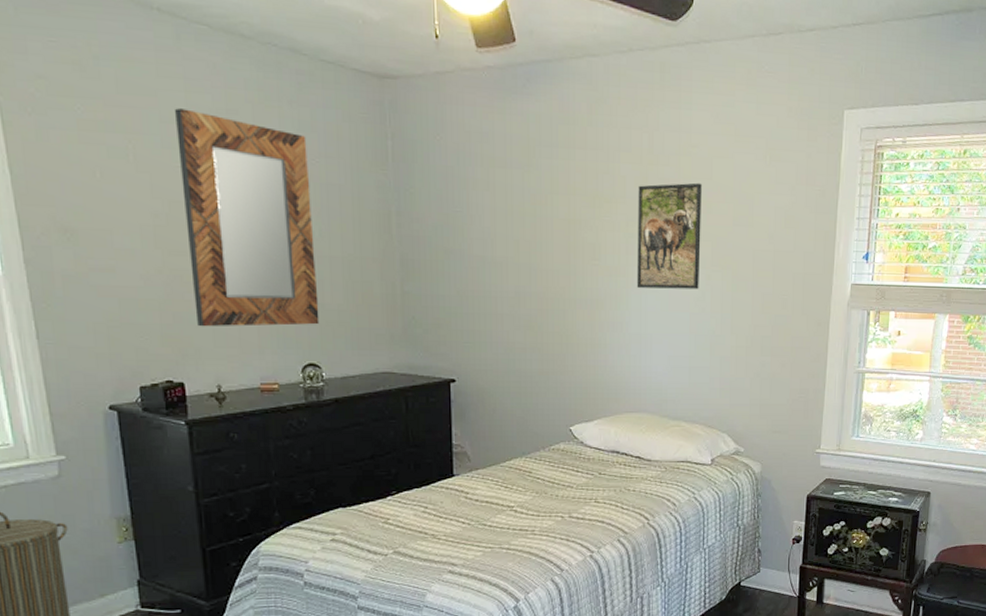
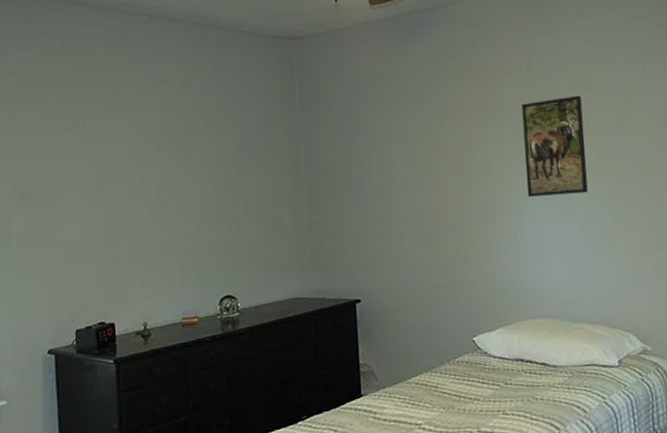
home mirror: present [174,108,320,327] -> none [118,84,236,270]

